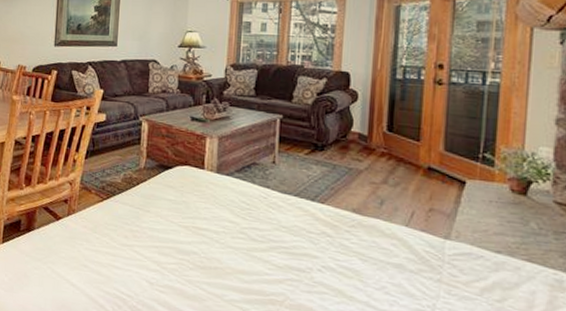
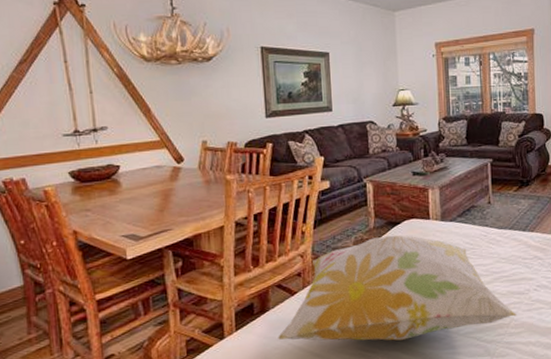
decorative pillow: none [39,178,294,297] -> present [278,234,518,341]

